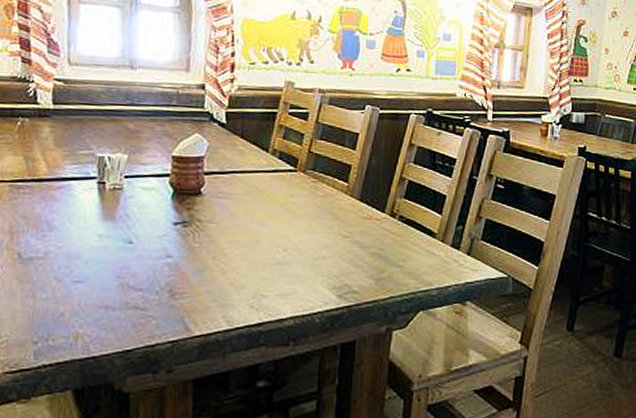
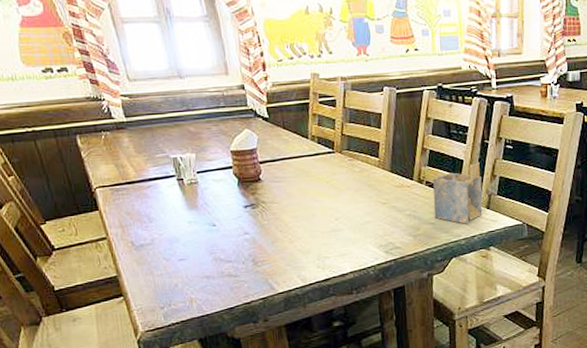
napkin holder: none [404,200,465,271] -> present [433,162,483,224]

